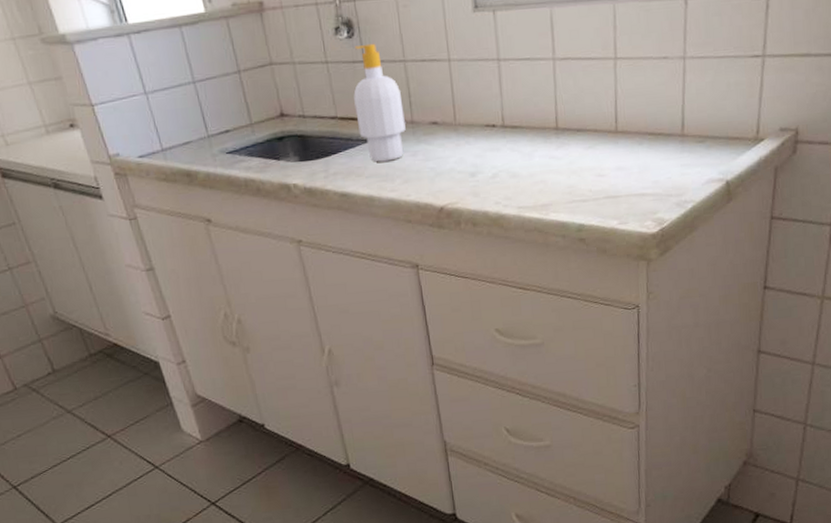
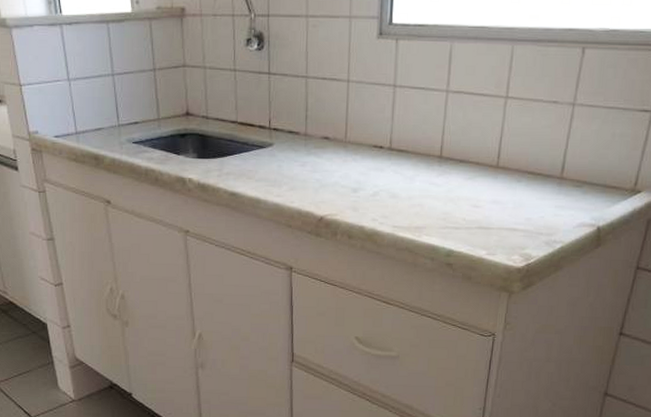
soap bottle: present [354,43,406,162] -> none [255,57,299,168]

